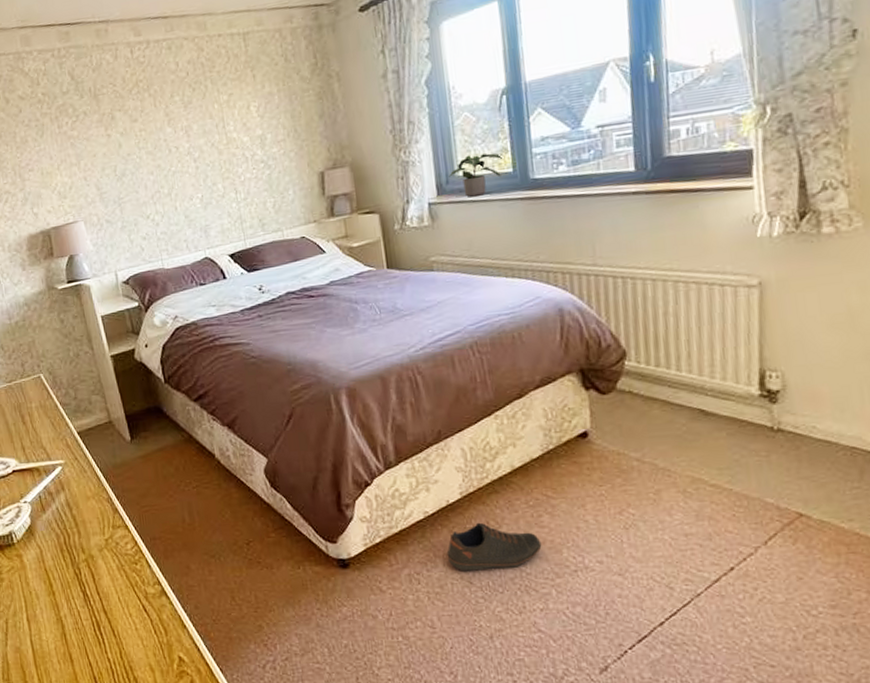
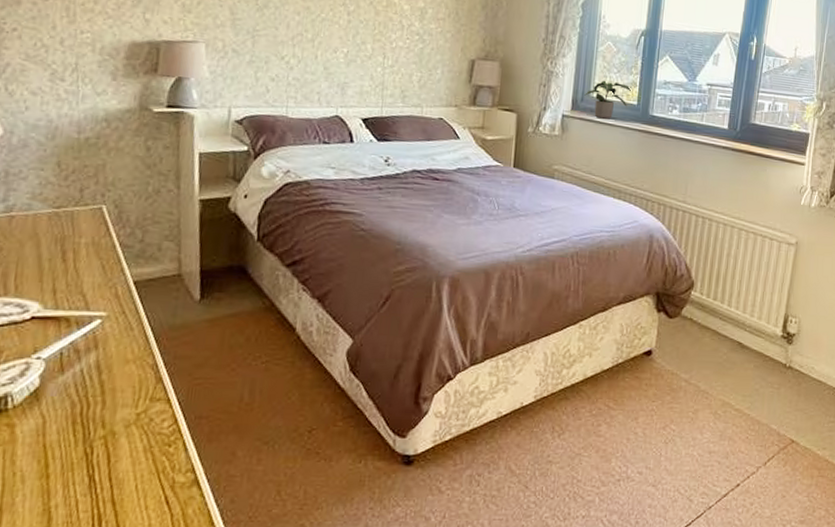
shoe: present [446,522,542,571] -> none [510,427,596,475]

